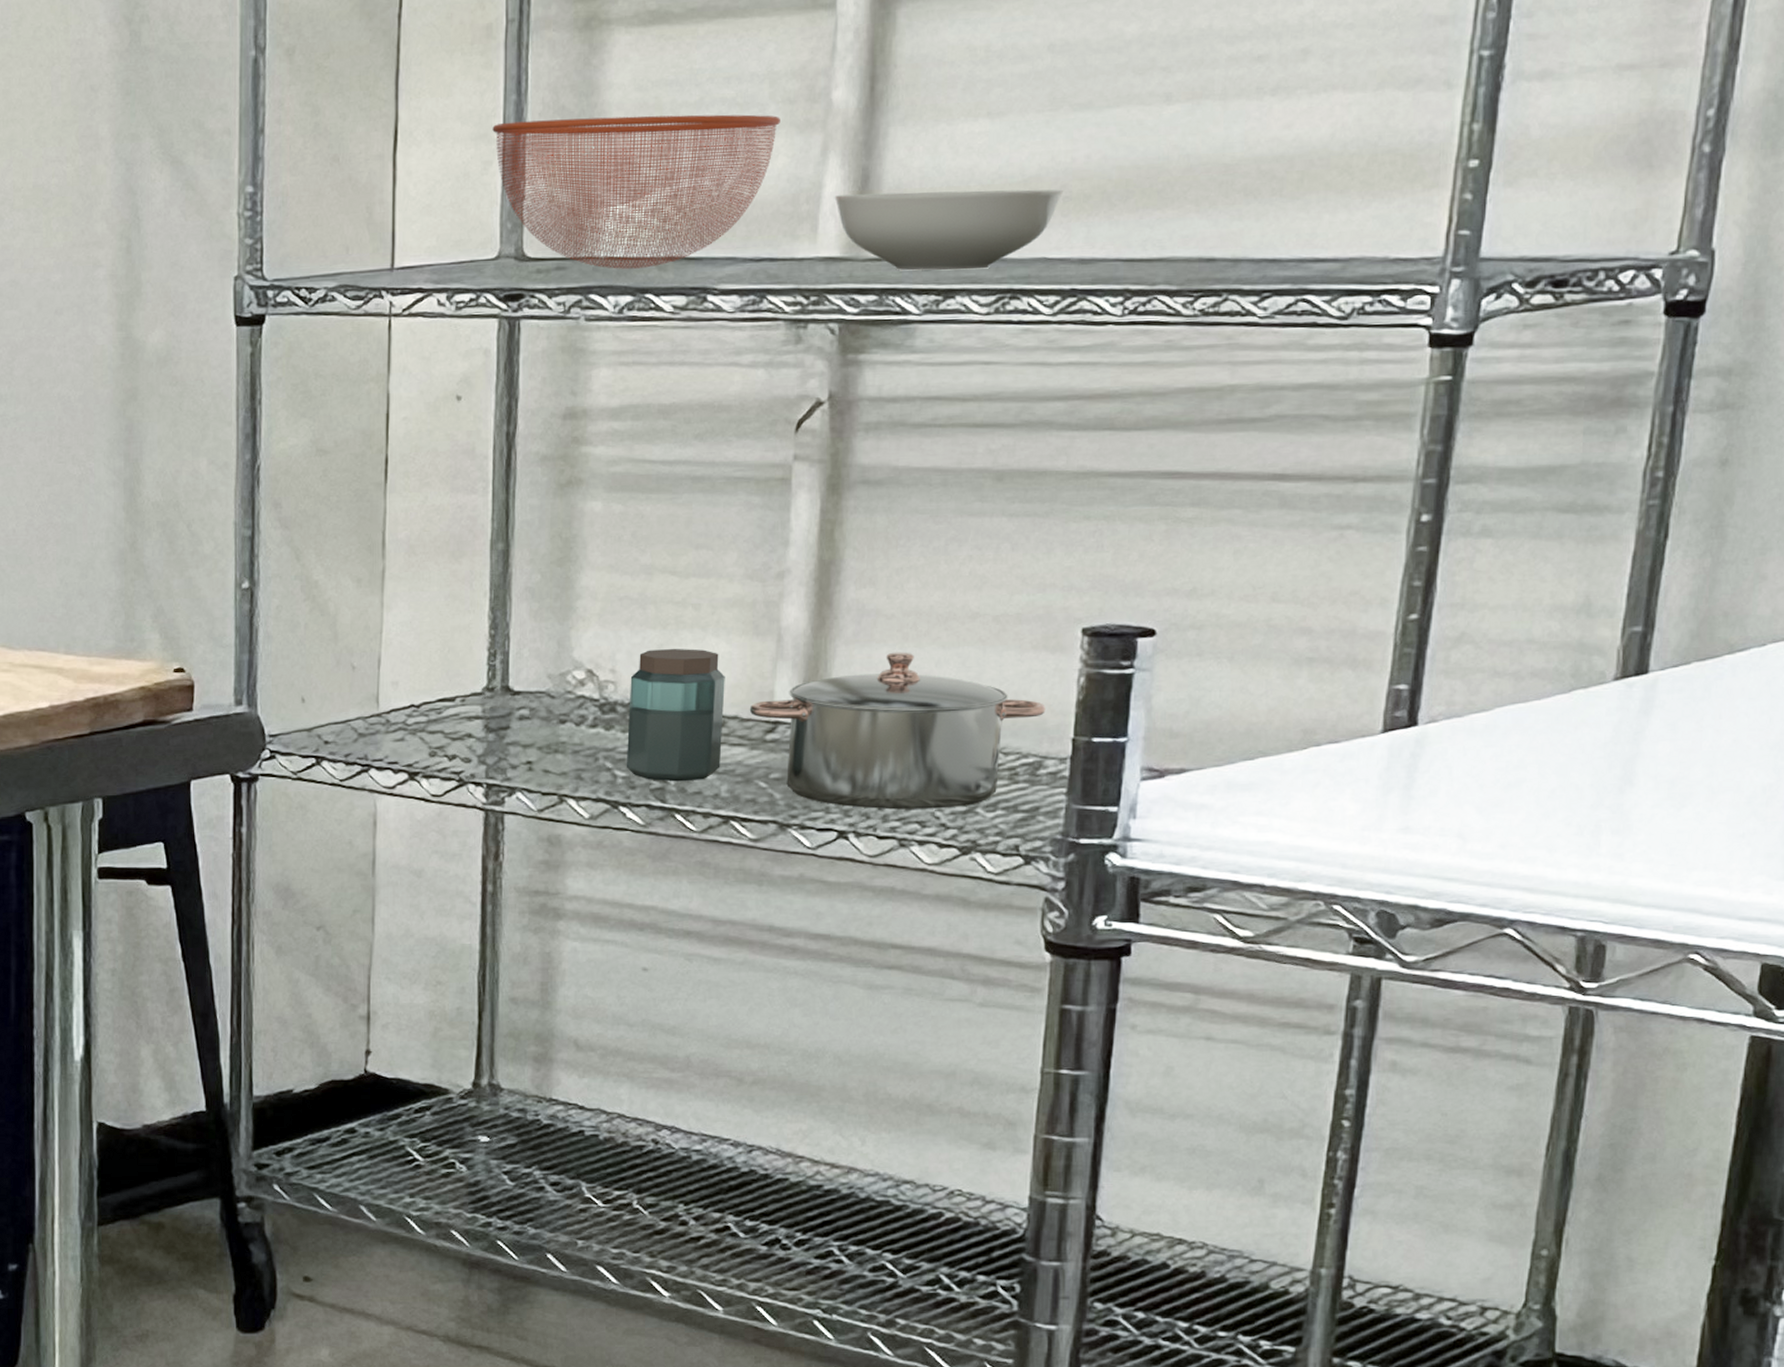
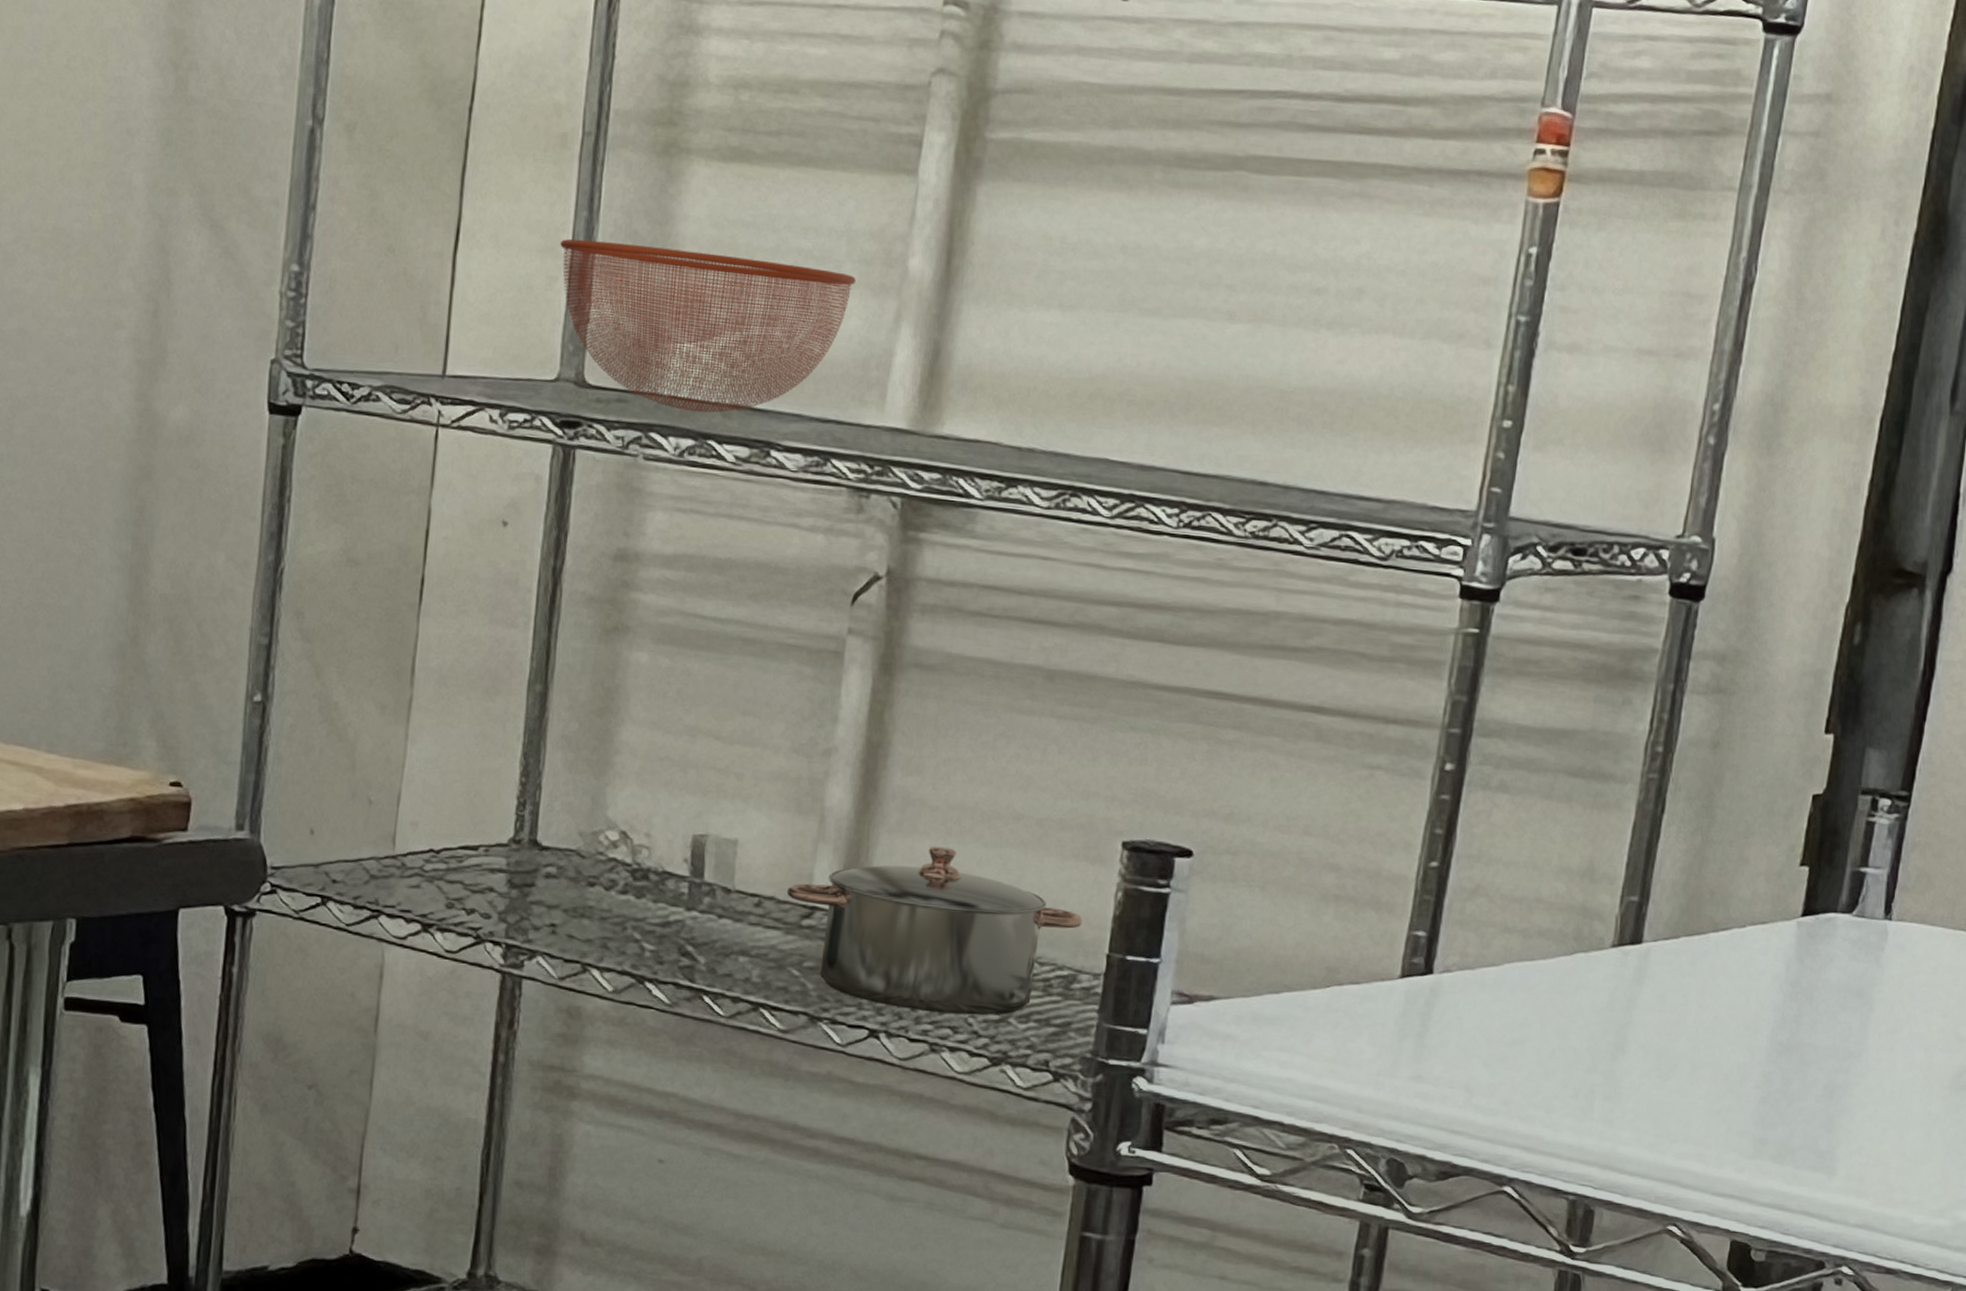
peanut butter: present [626,648,725,782] -> none [655,817,764,962]
bowl: present [834,189,1063,271] -> none [904,365,1127,462]

